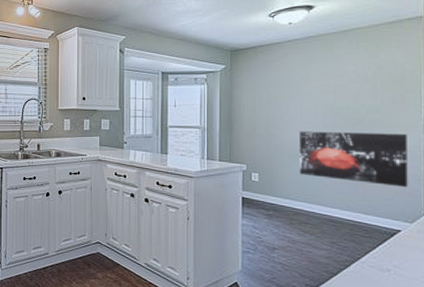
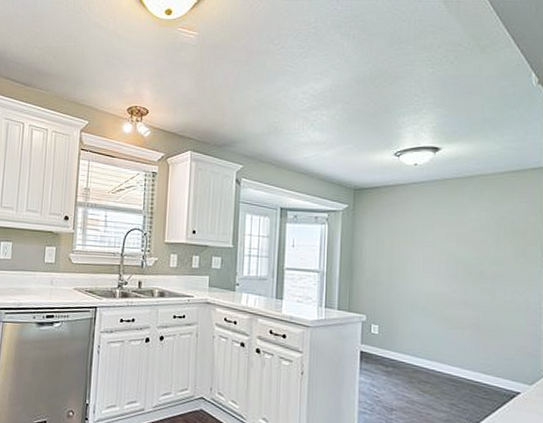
wall art: present [299,131,408,187] -> none [420,281,528,346]

